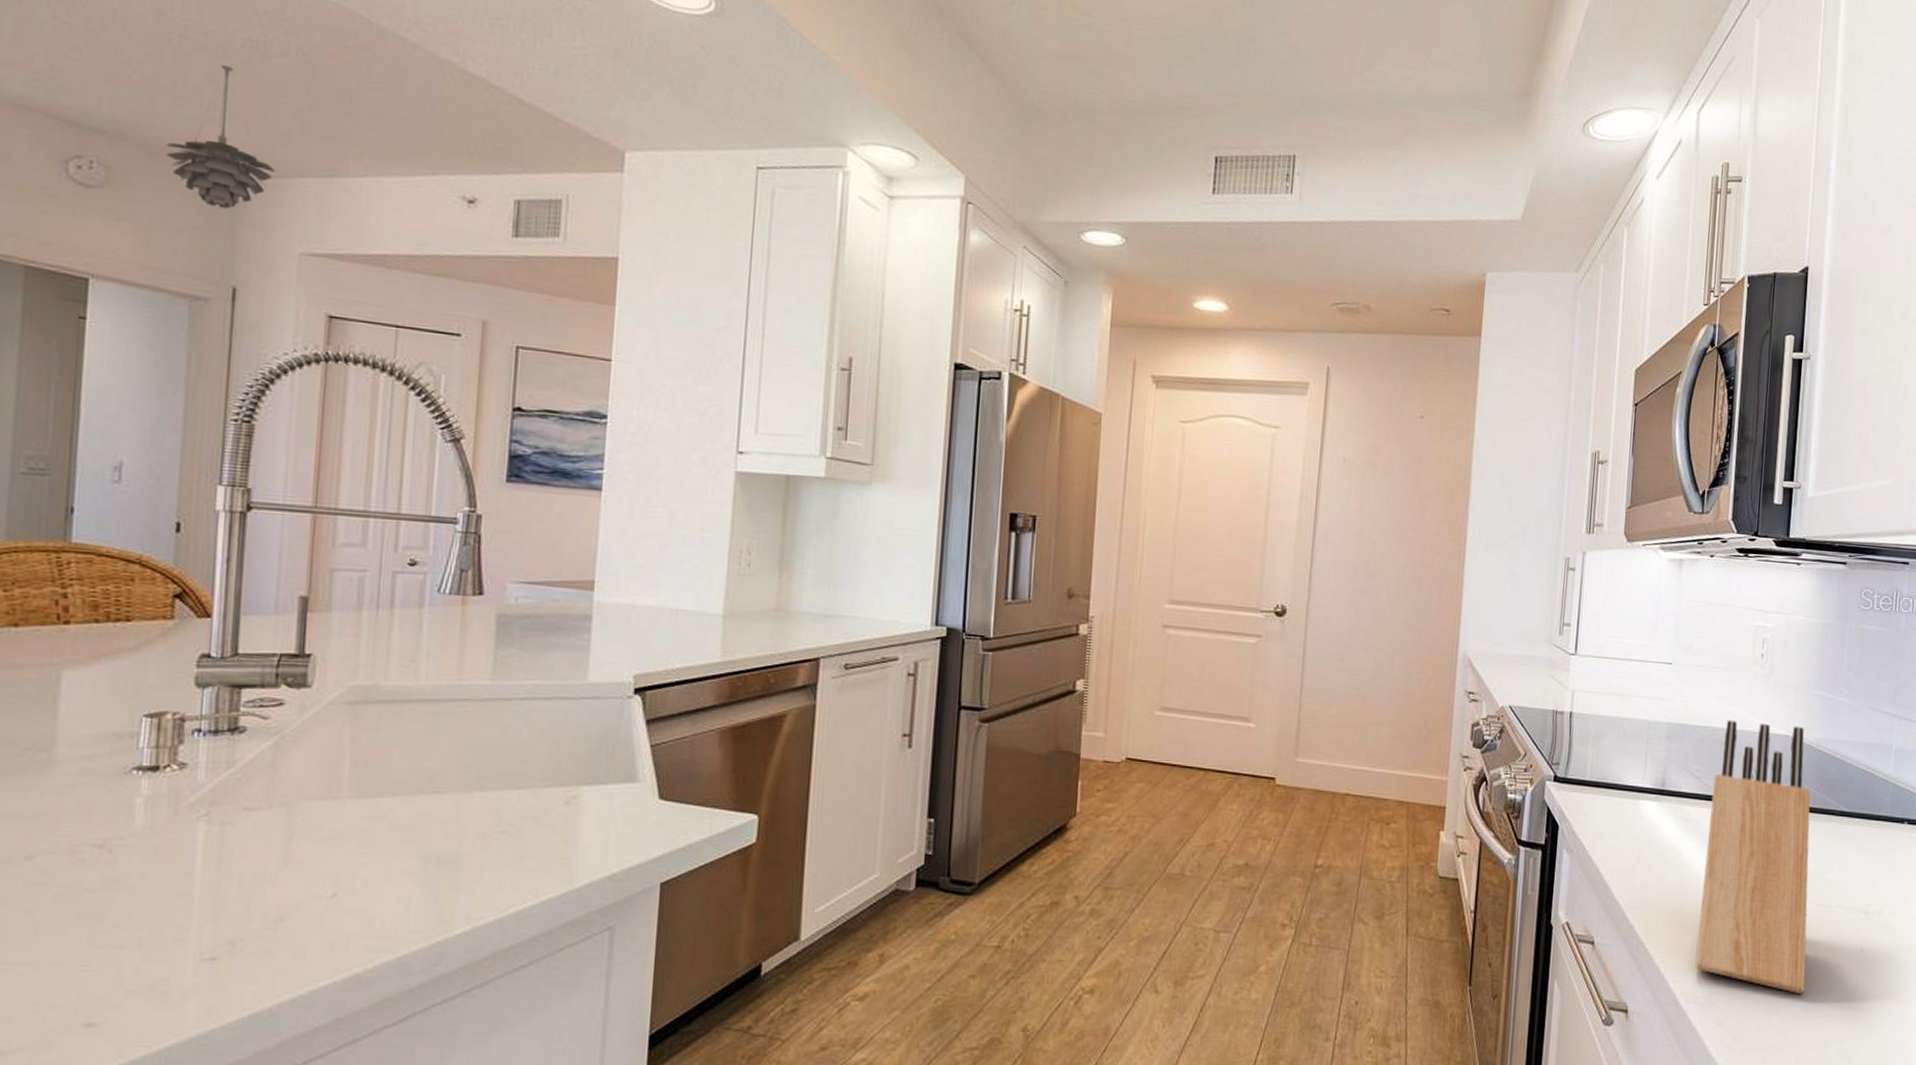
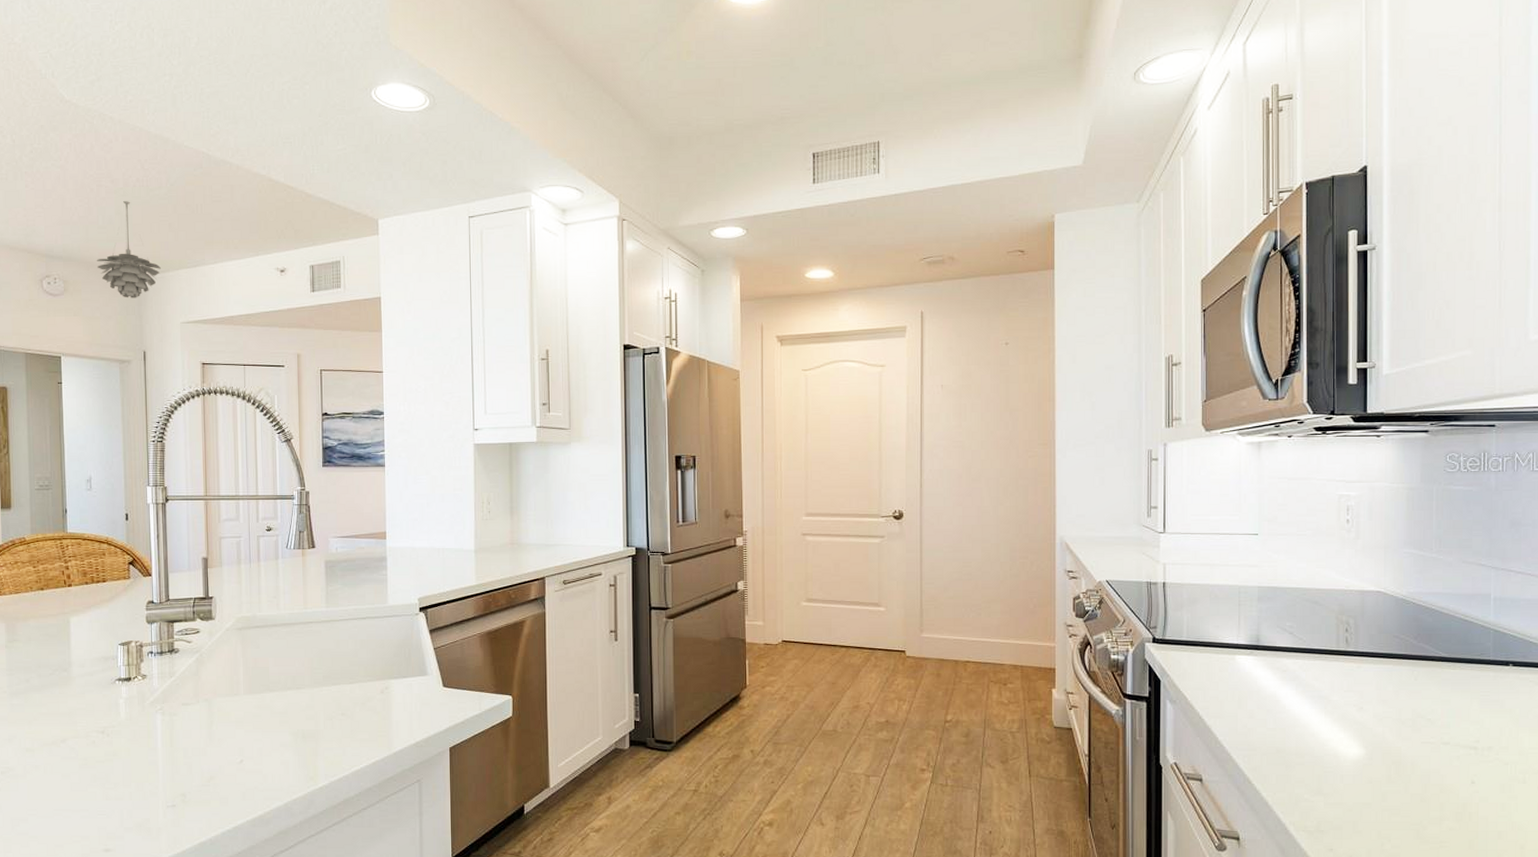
knife block: present [1695,719,1811,995] -> none [1302,580,1415,823]

